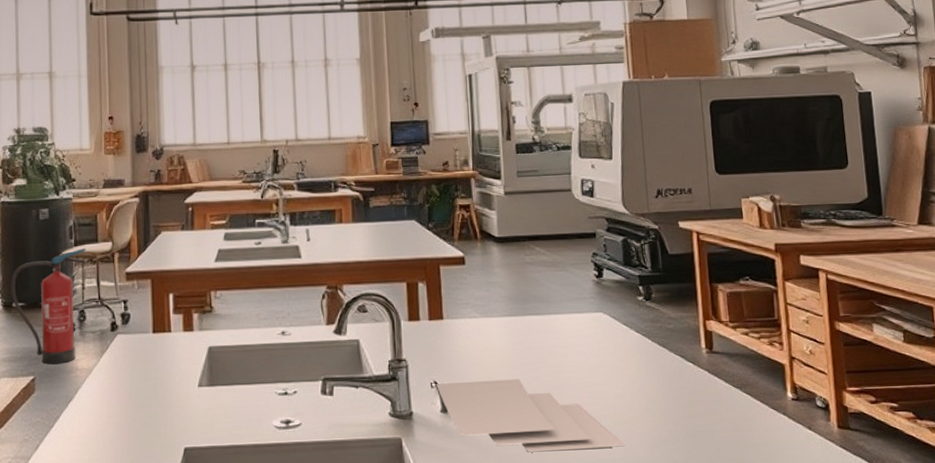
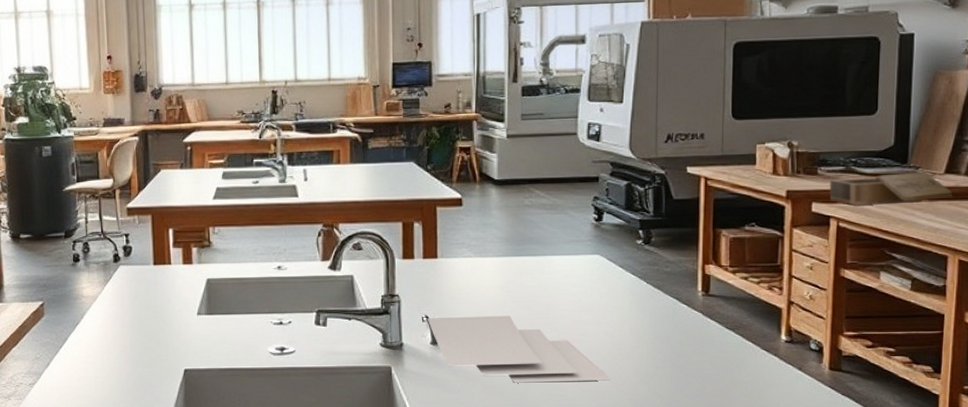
fire extinguisher: present [10,248,86,365] -> none [17,184,89,292]
wooden box: none [813,223,929,258] -> present [829,171,953,205]

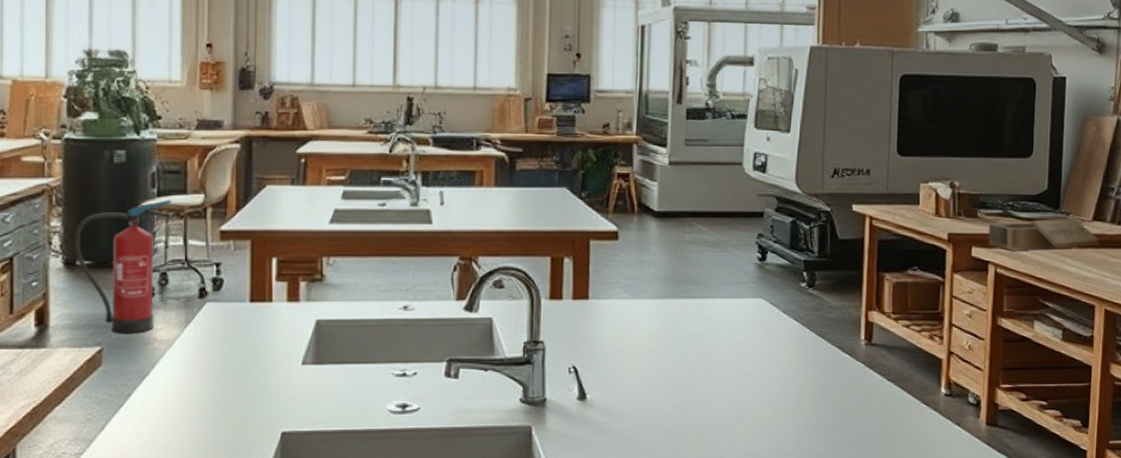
fire extinguisher: none [17,184,89,292] -> present [74,200,171,334]
papers: present [427,315,611,383] -> none [574,366,771,444]

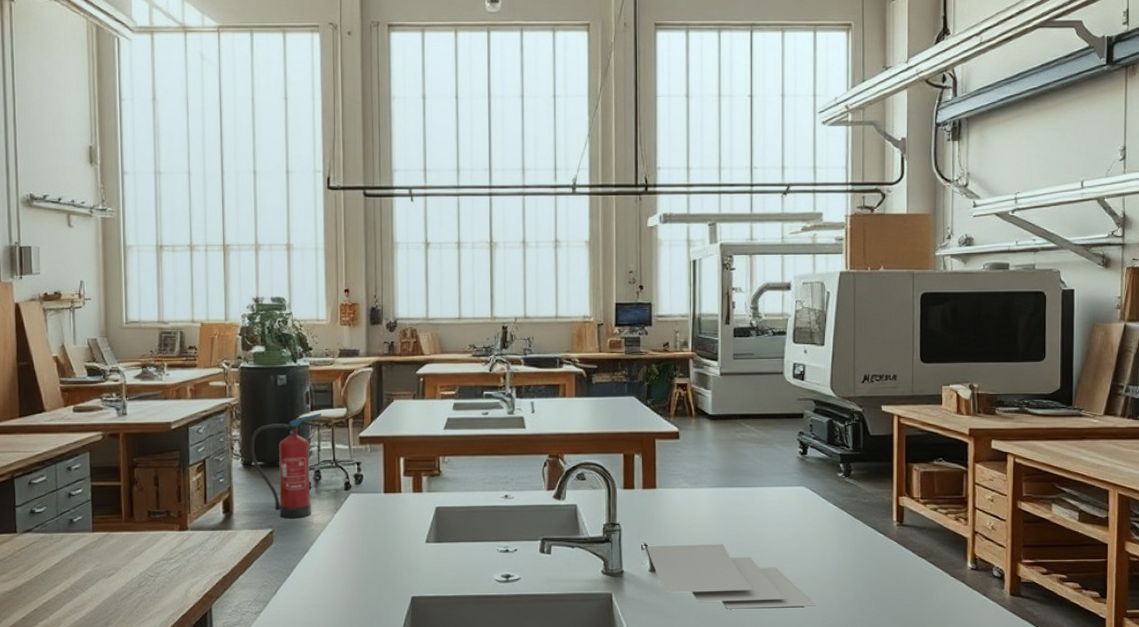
papers: none [574,366,771,444] -> present [646,544,816,609]
wooden box: present [988,218,1100,251] -> none [1006,413,1111,443]

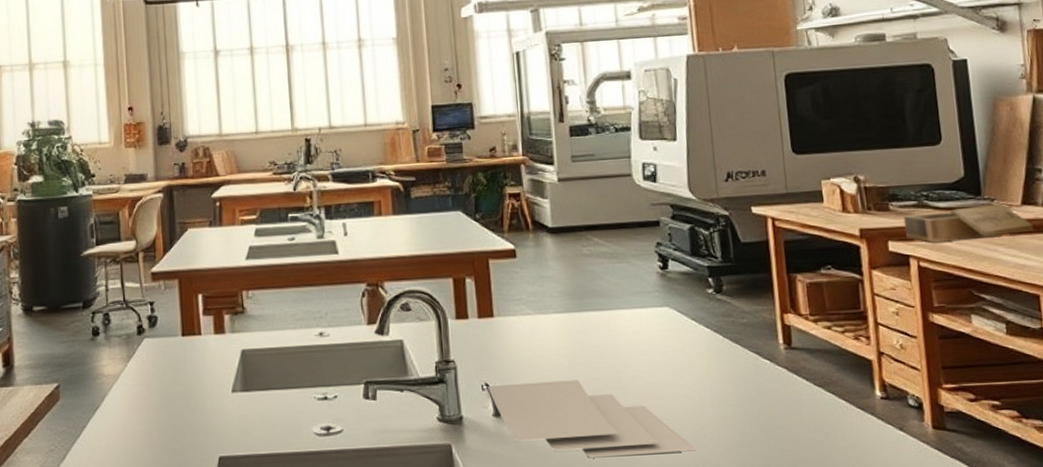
fire extinguisher: present [250,413,322,519] -> none [30,248,109,371]
wooden box: none [1006,413,1111,443] -> present [903,203,1034,243]

